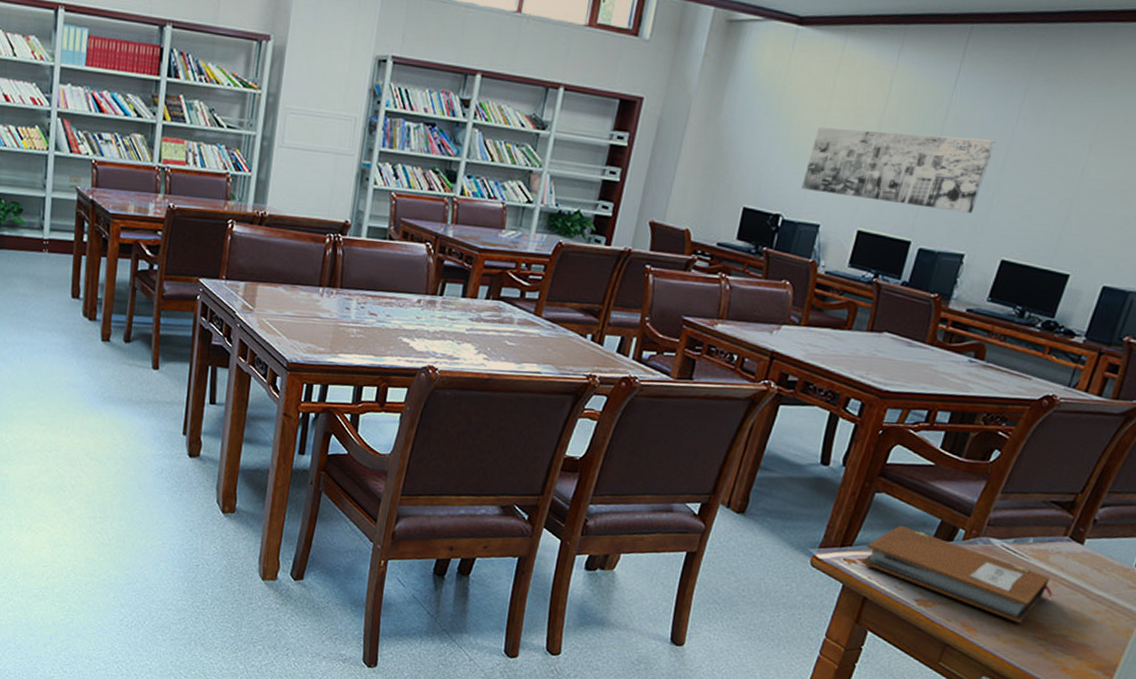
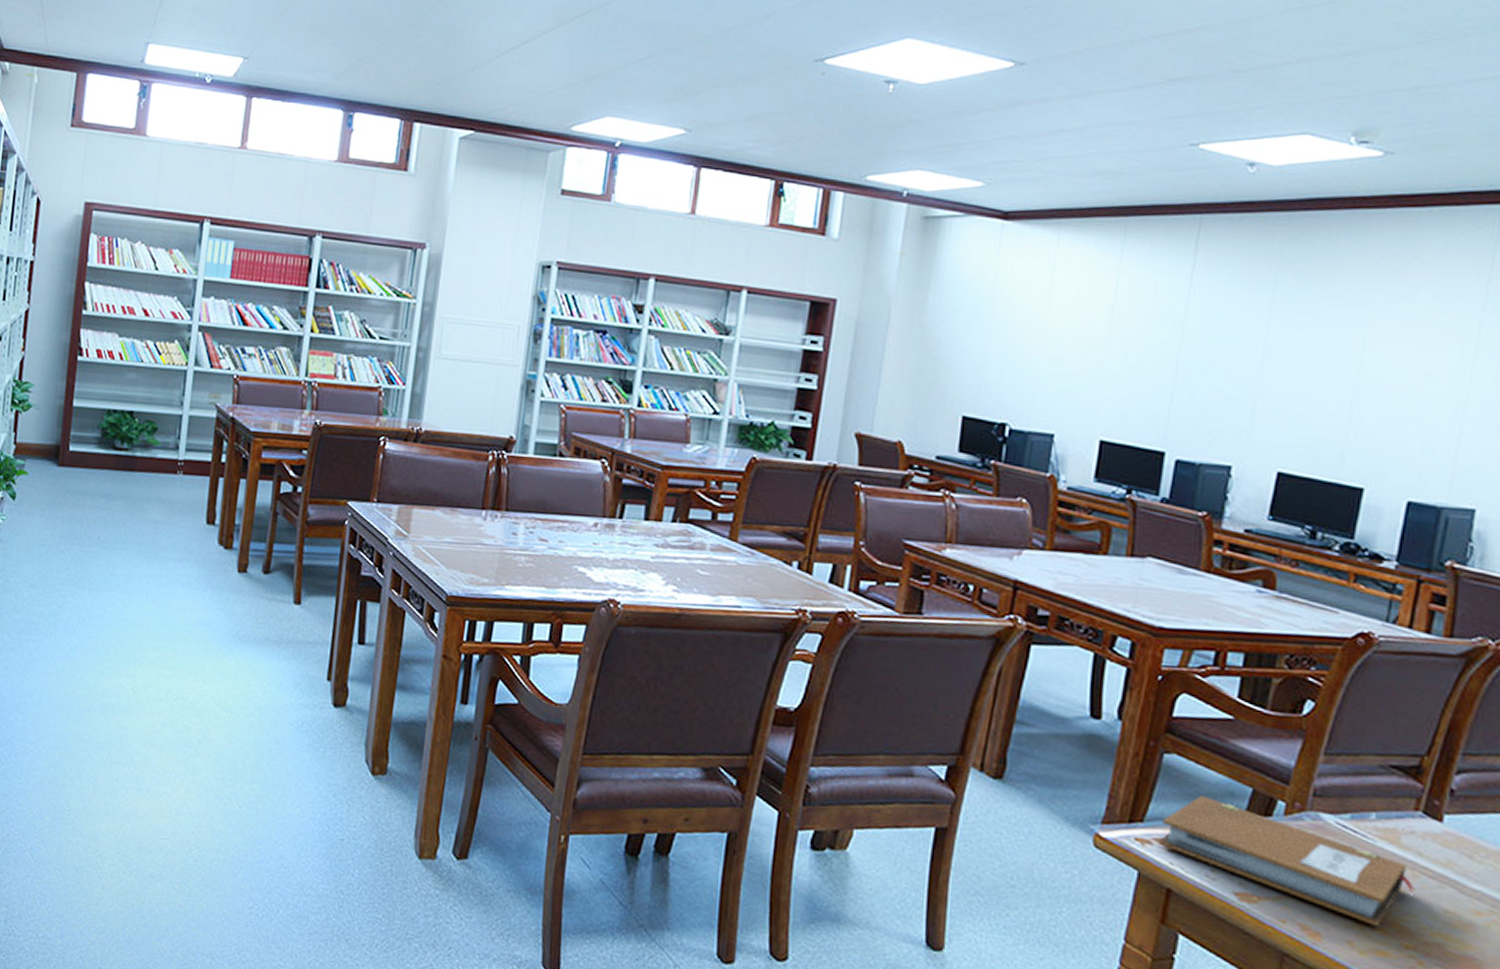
wall art: present [801,127,996,213] -> none [1027,327,1249,419]

